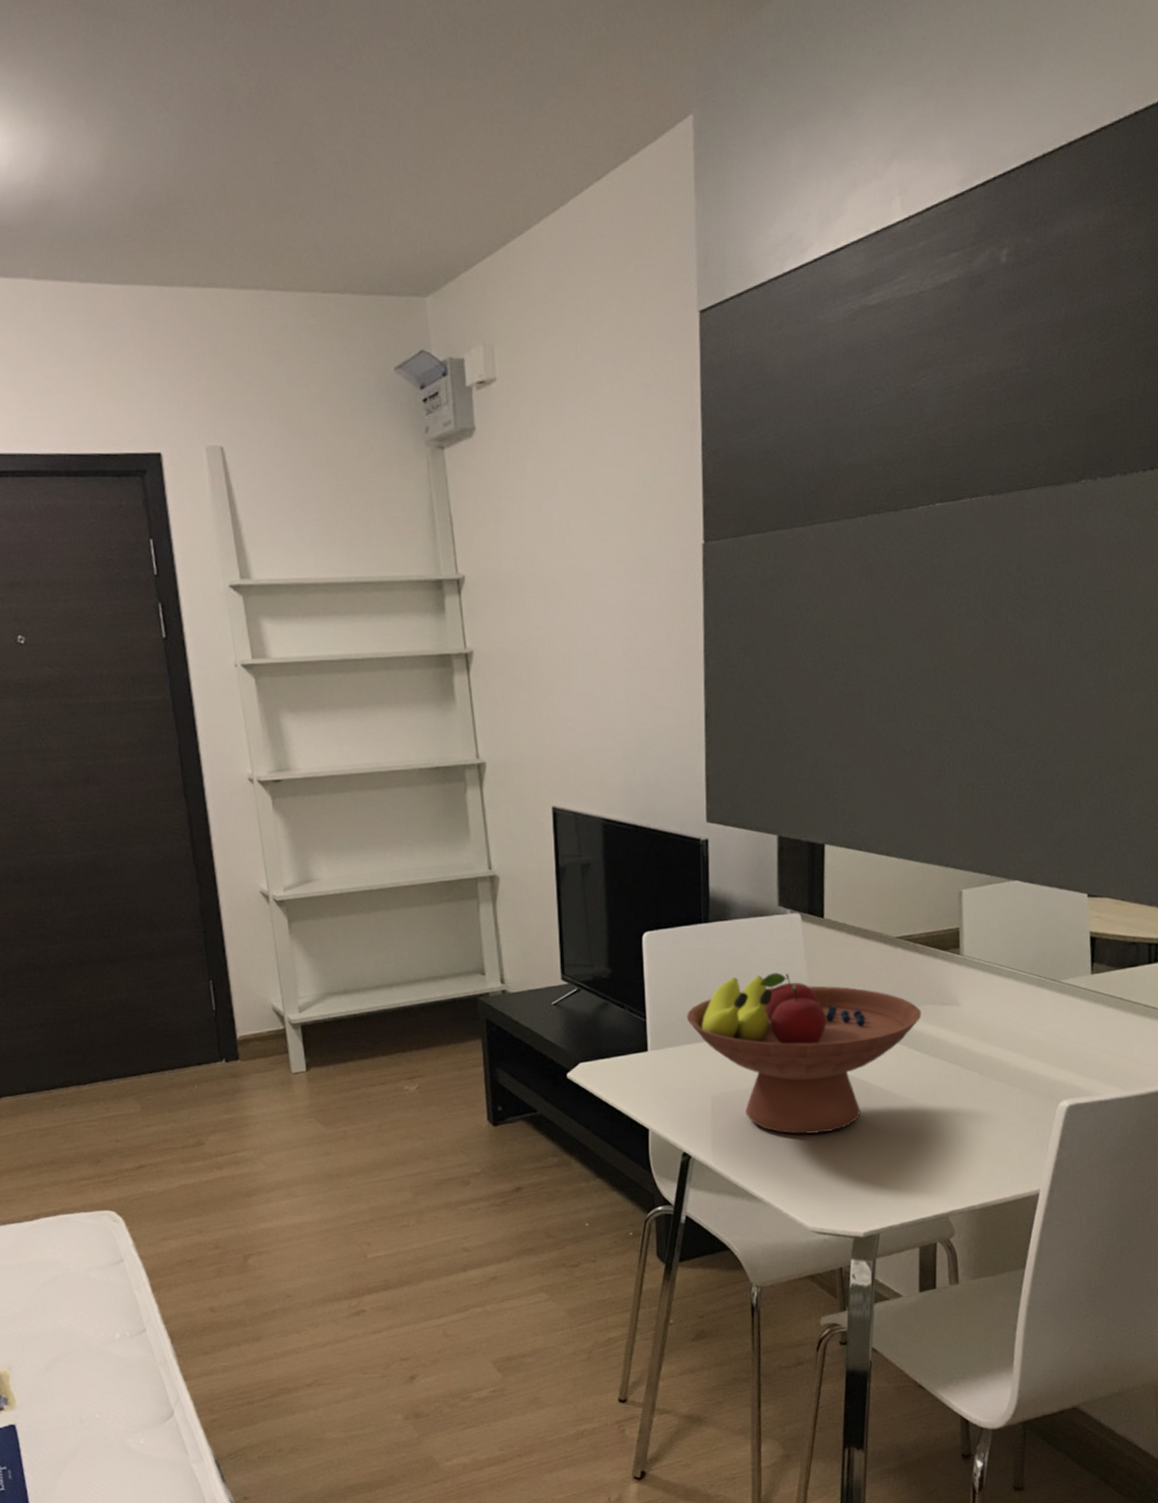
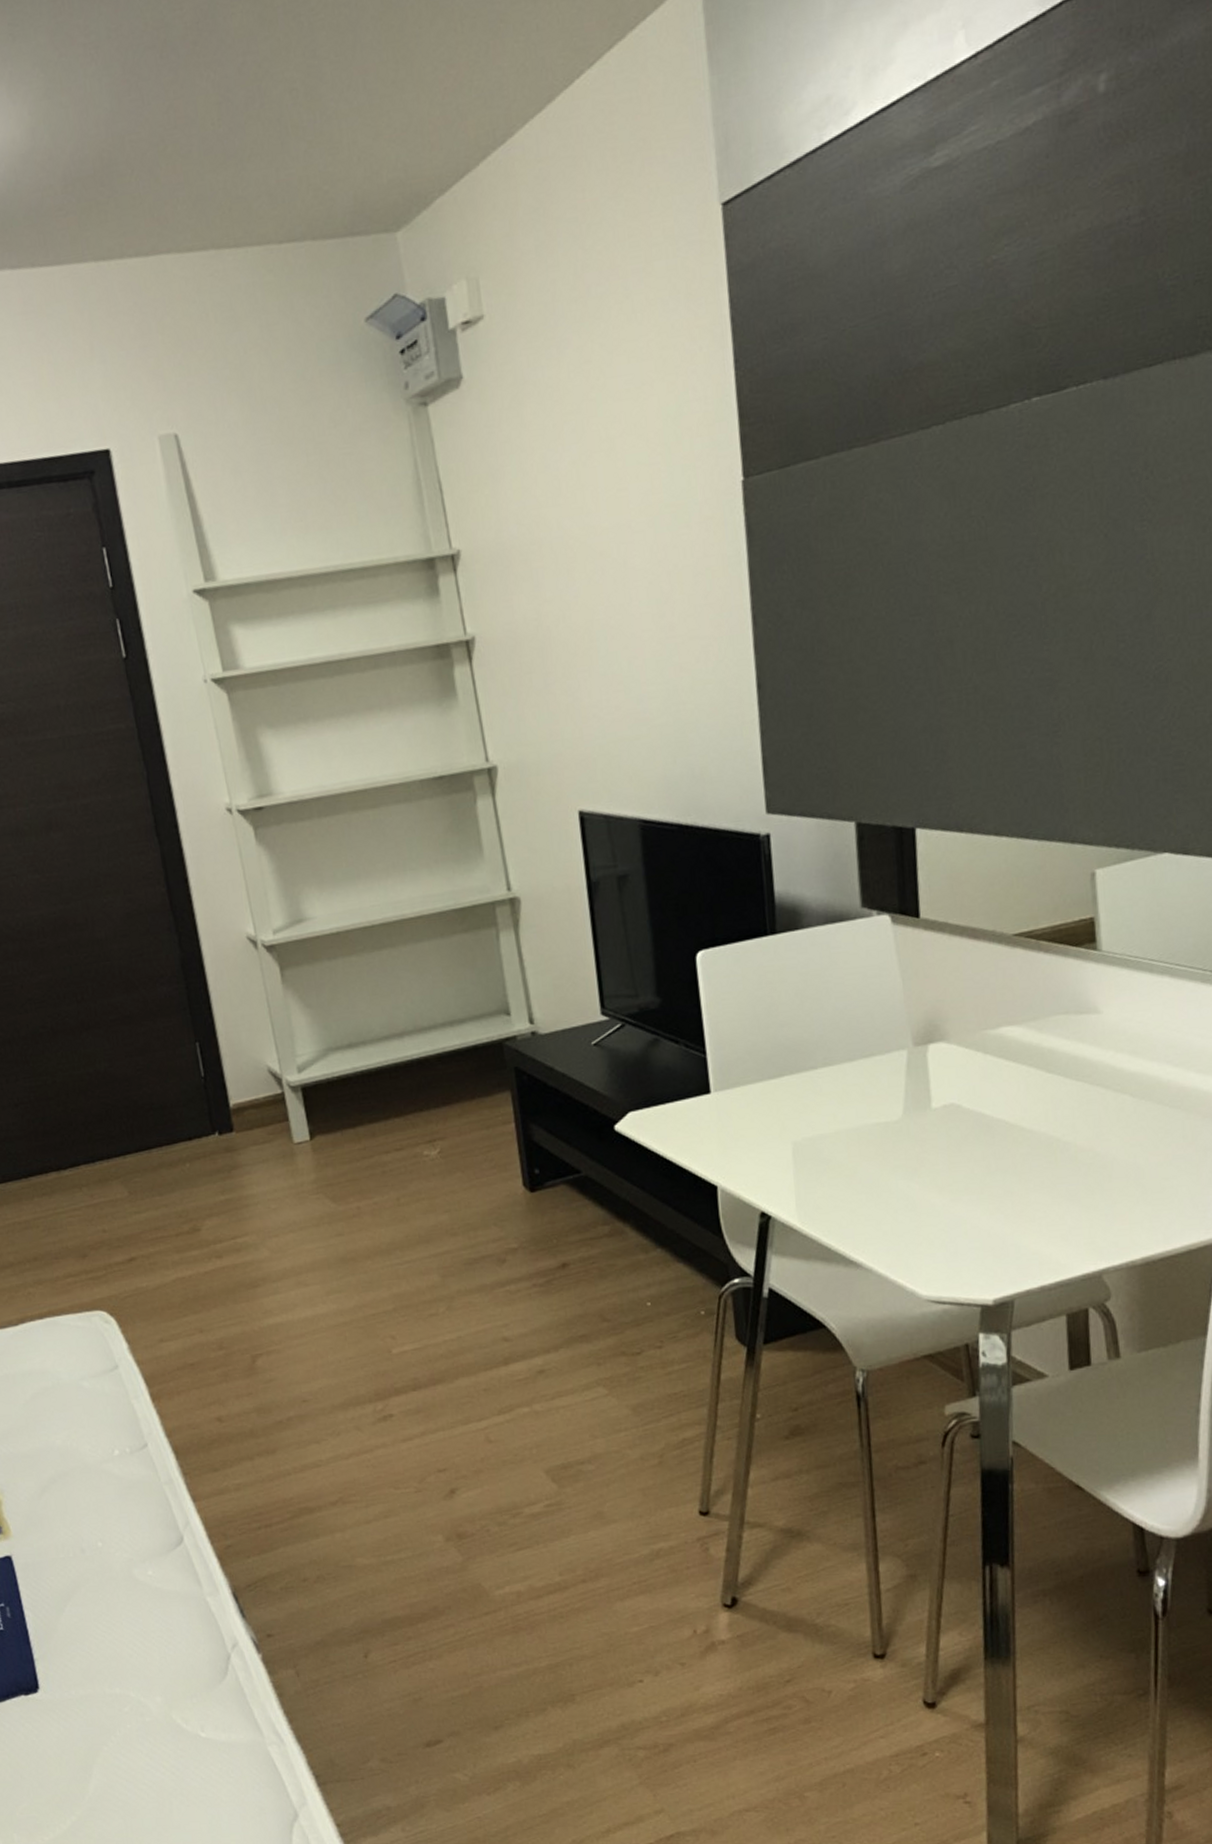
fruit bowl: present [686,972,921,1134] -> none [755,988,1052,1183]

